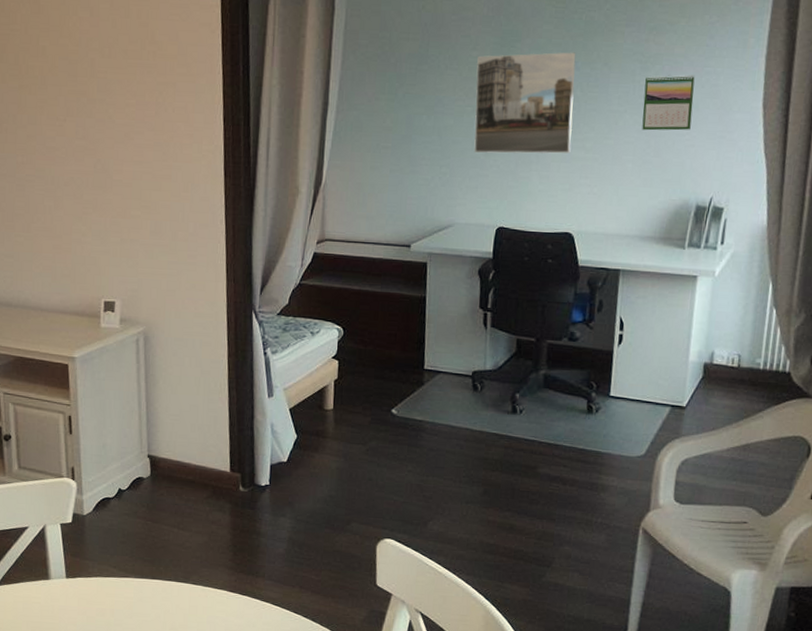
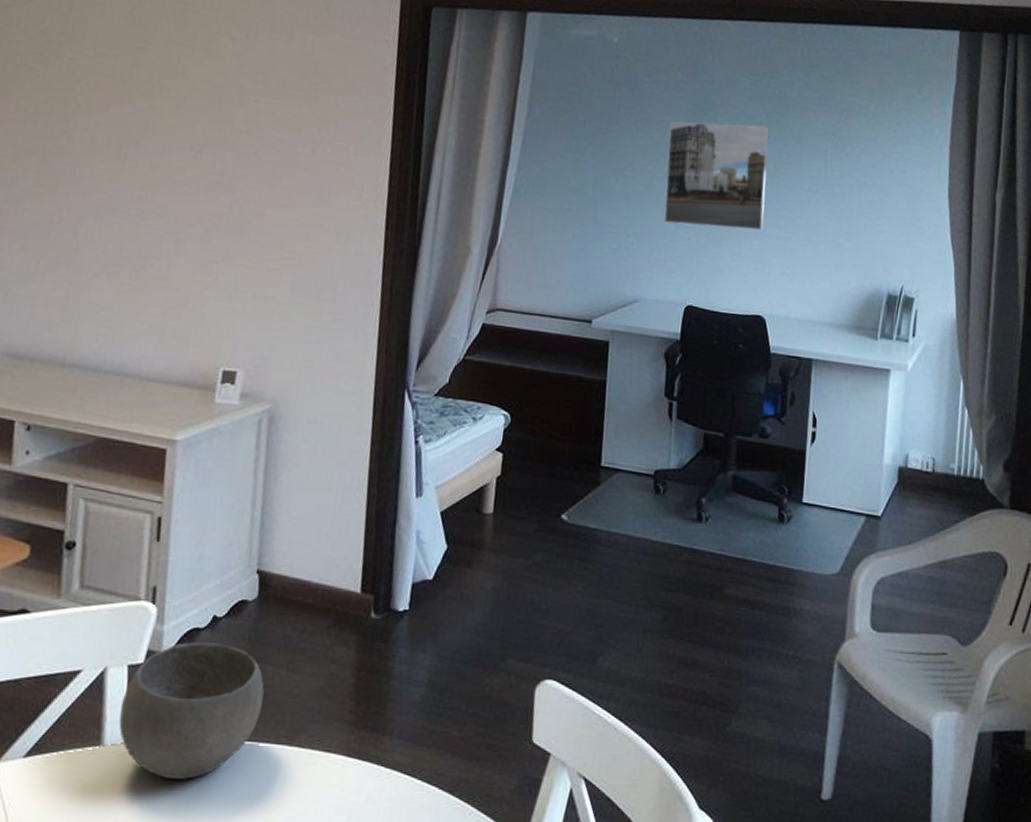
bowl: none [59,508,163,605] -> present [119,642,264,780]
calendar: present [642,74,695,131] -> none [834,157,884,215]

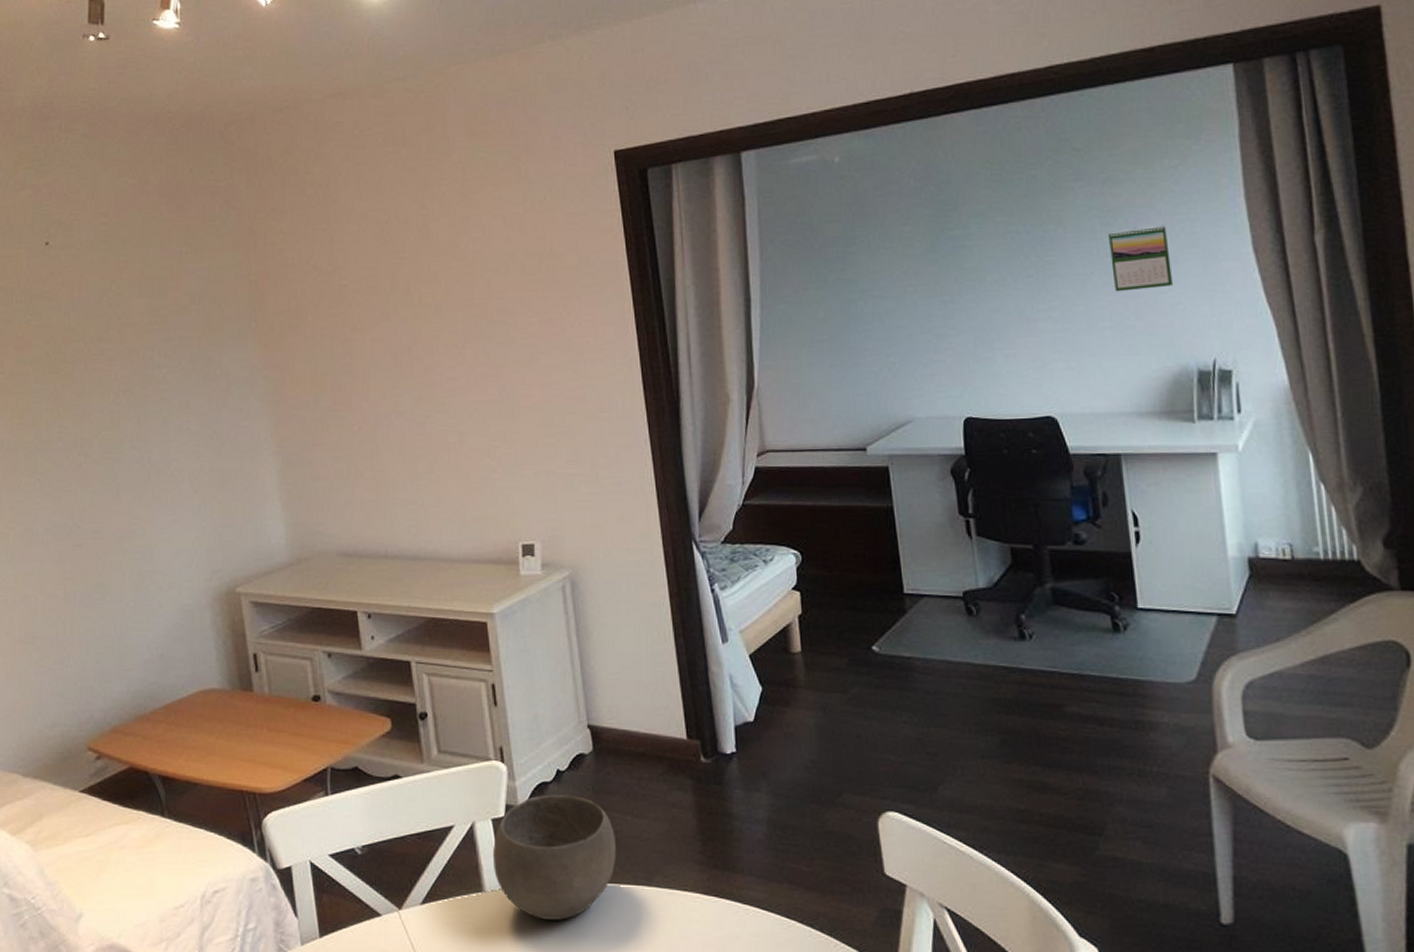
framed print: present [663,121,769,230] -> none [911,215,1036,336]
calendar: none [834,157,884,215] -> present [1108,225,1173,292]

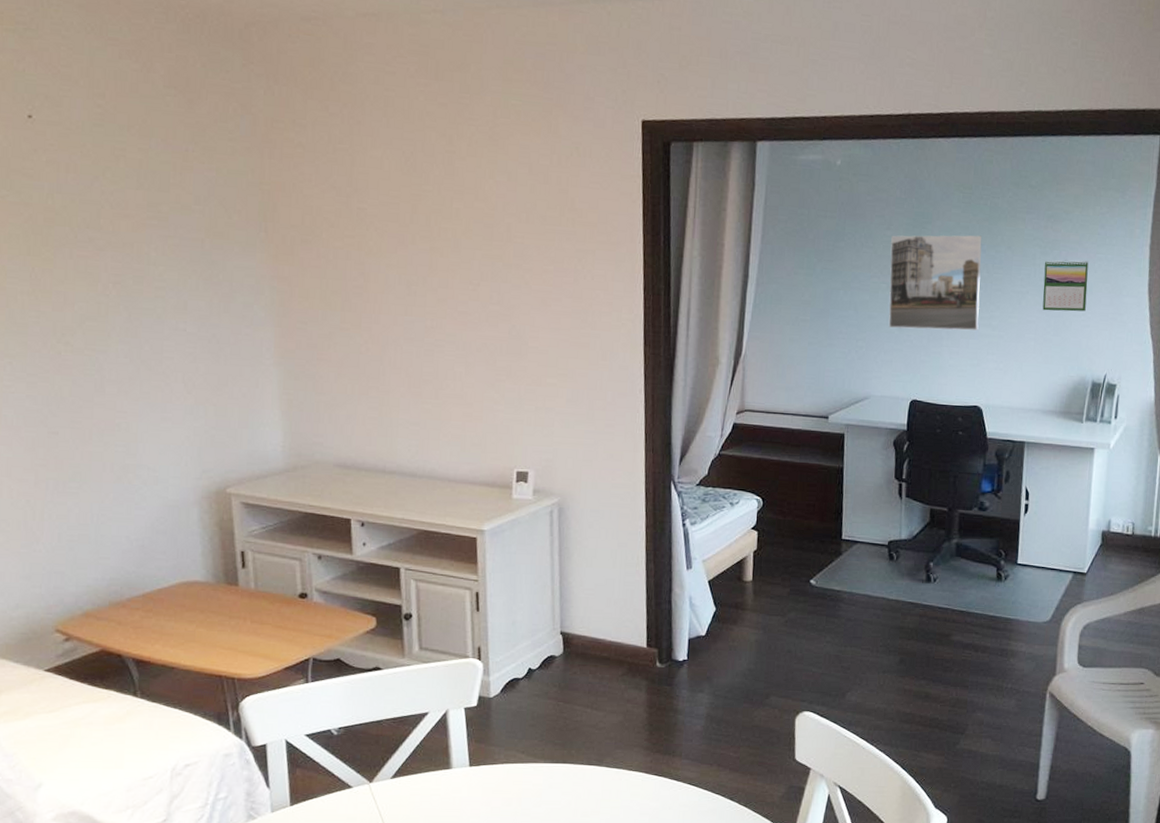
bowl: present [492,795,616,920] -> none [462,689,575,793]
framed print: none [911,215,1036,336] -> present [888,235,982,331]

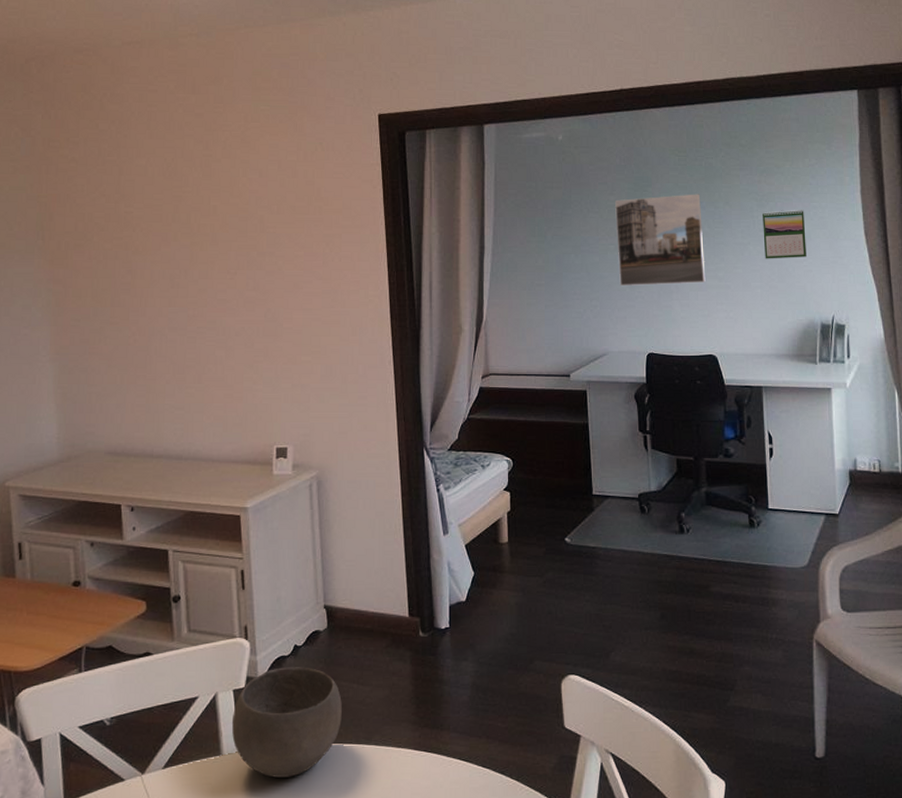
bowl: none [462,689,575,793] -> present [231,667,342,778]

